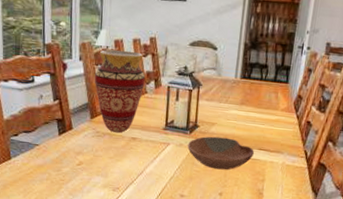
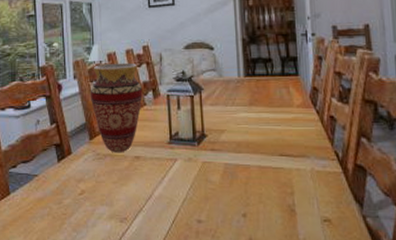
bowl: present [187,136,254,170] -> none [197,145,275,185]

